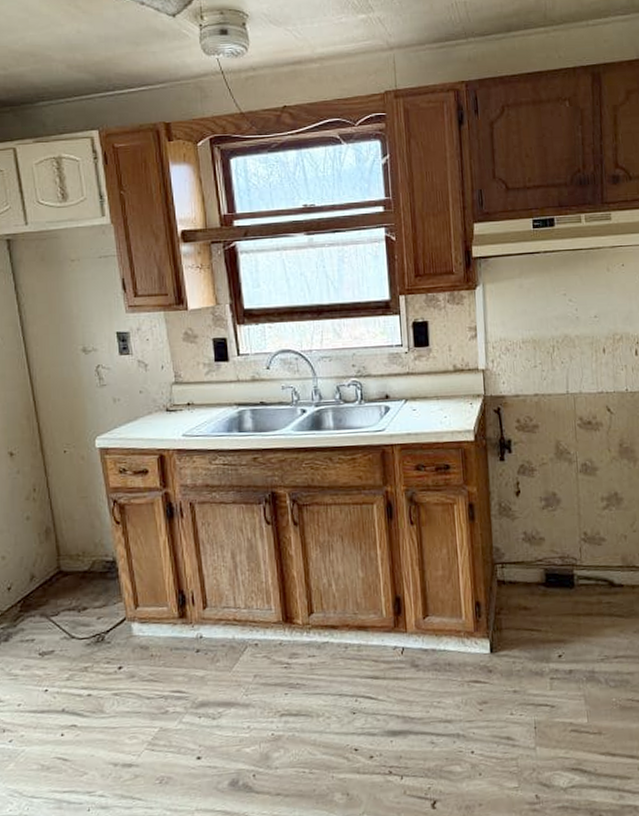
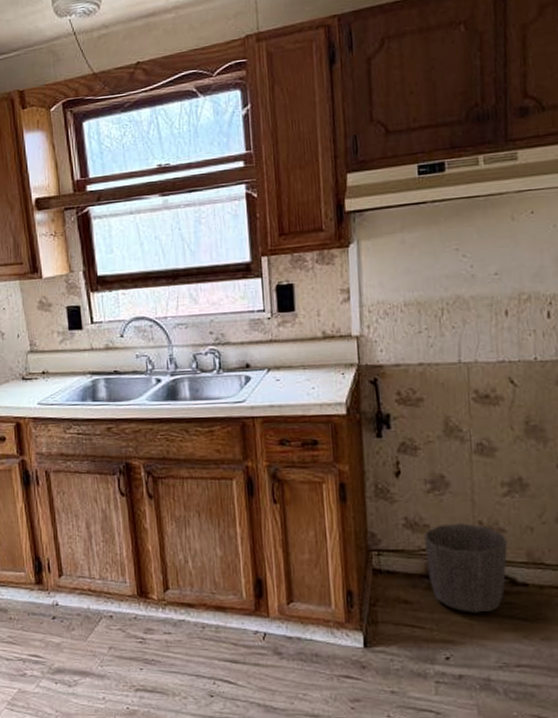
waste basket: none [539,534,607,614] -> present [423,523,508,613]

